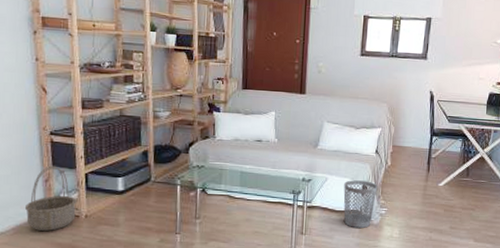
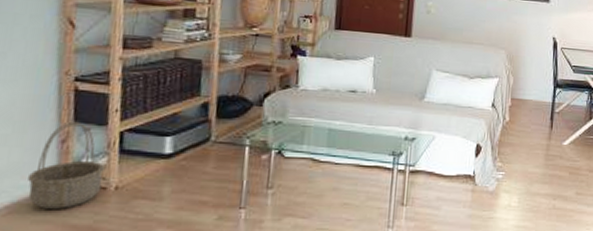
wastebasket: present [343,180,378,228] -> none [453,138,494,196]

